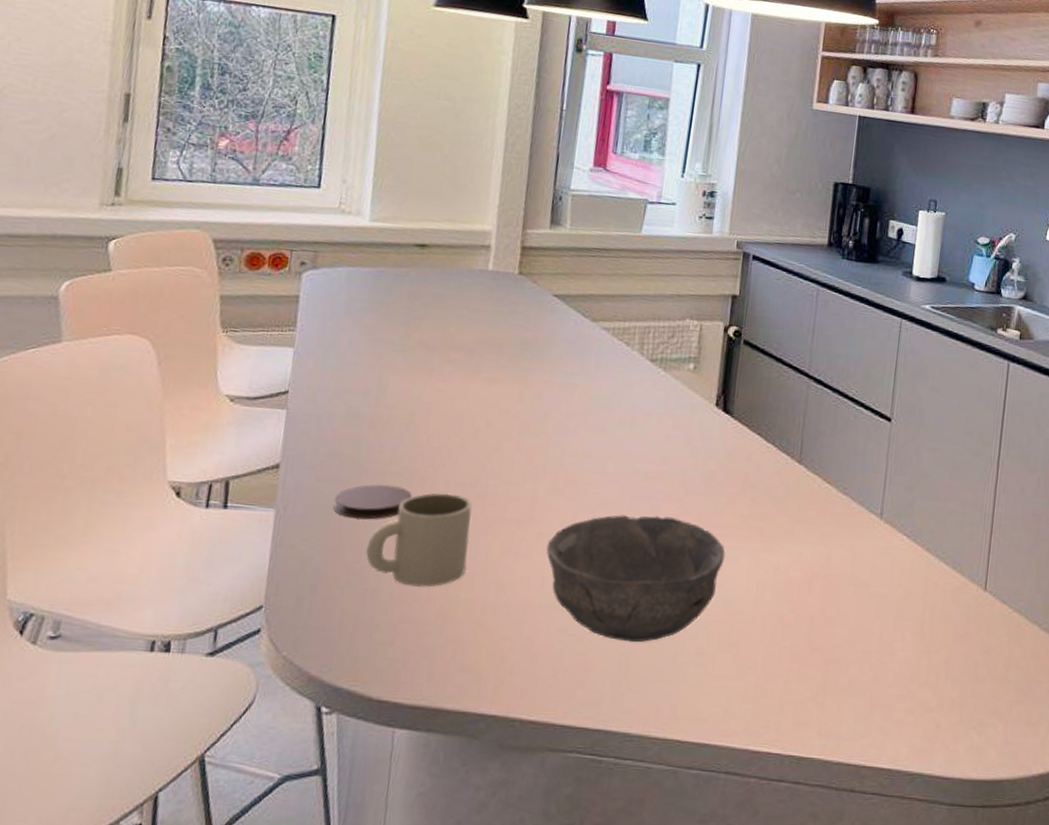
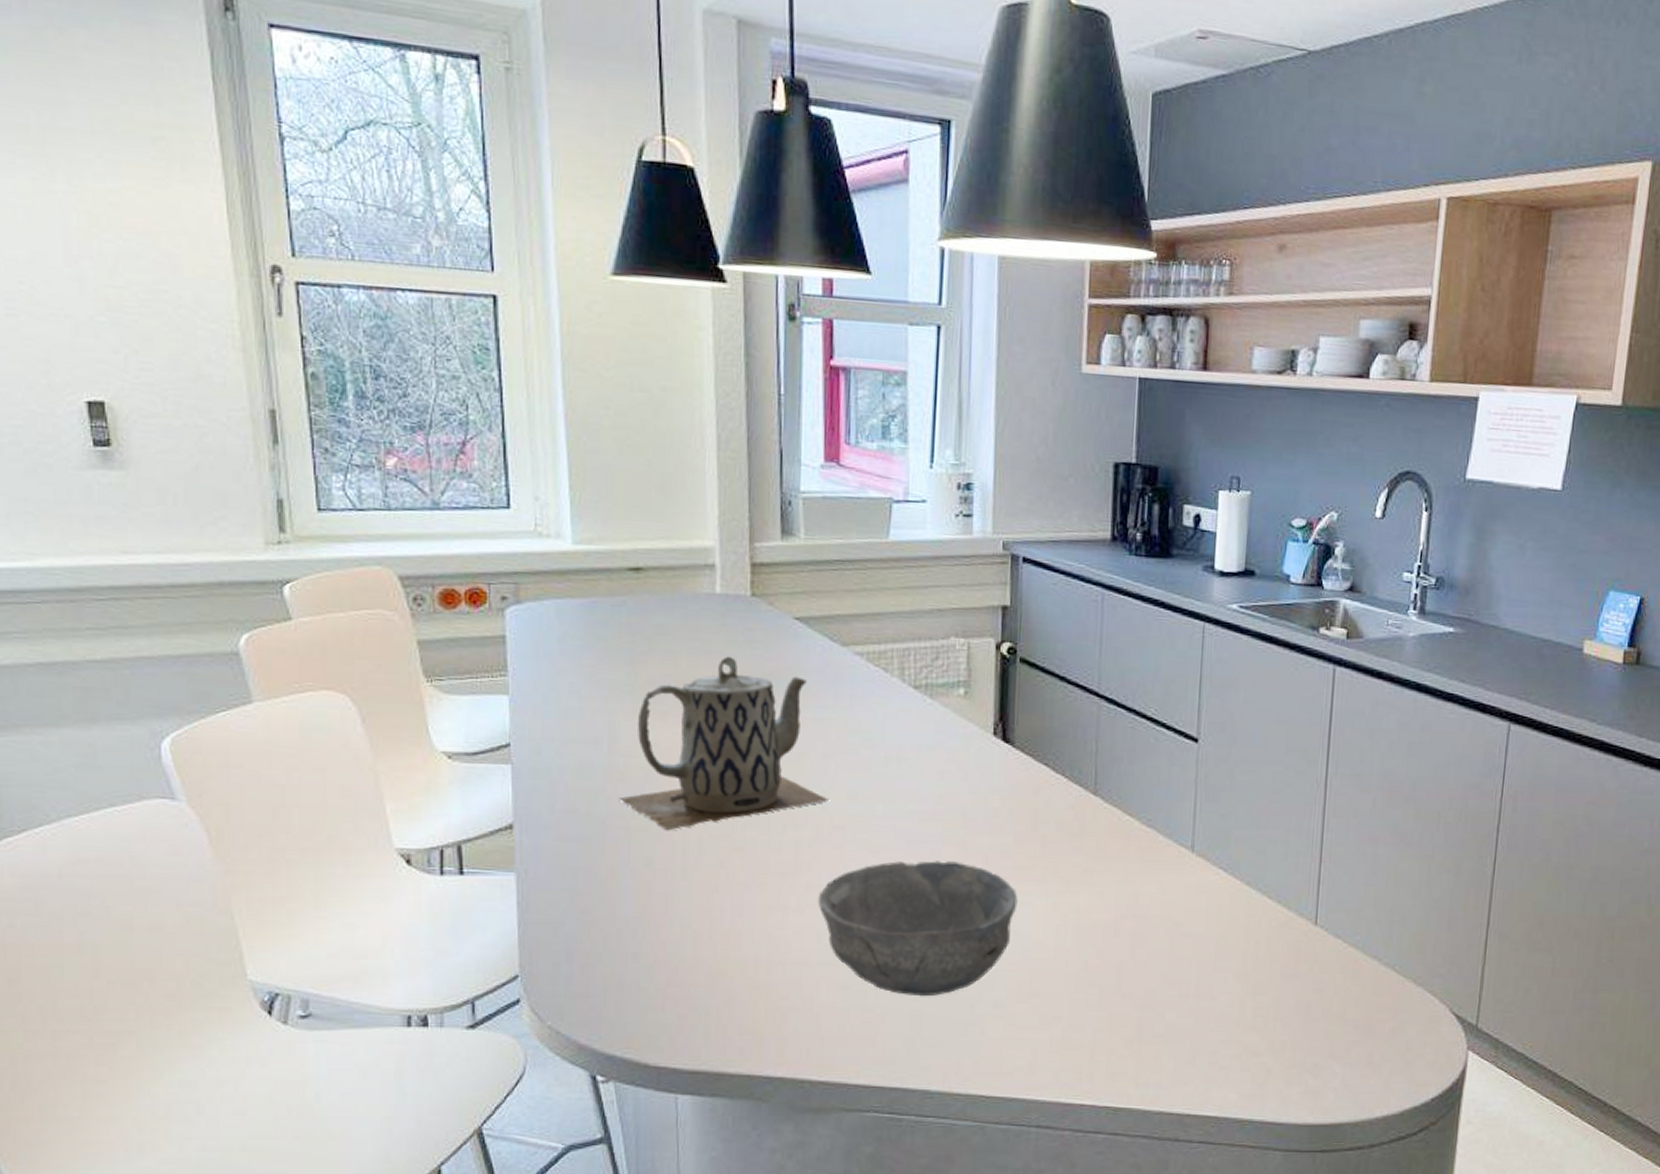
coaster: present [333,484,412,520] -> none [579,840,663,880]
mug: present [366,492,472,587] -> none [621,847,732,948]
teapot: none [379,324,566,477] -> present [619,656,829,831]

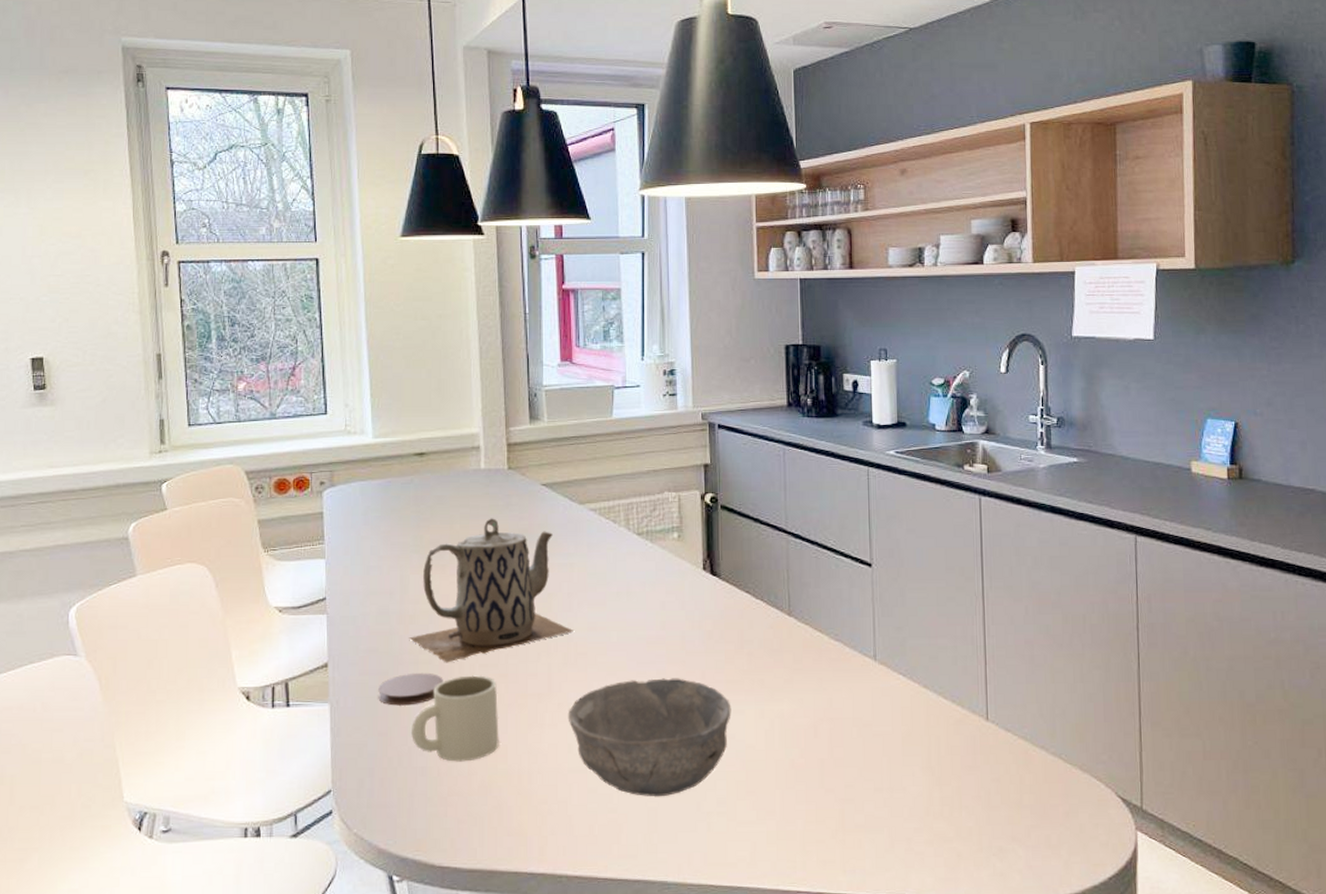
coaster: none [579,840,663,880] -> present [378,672,443,706]
mug: none [621,847,732,948] -> present [412,675,499,762]

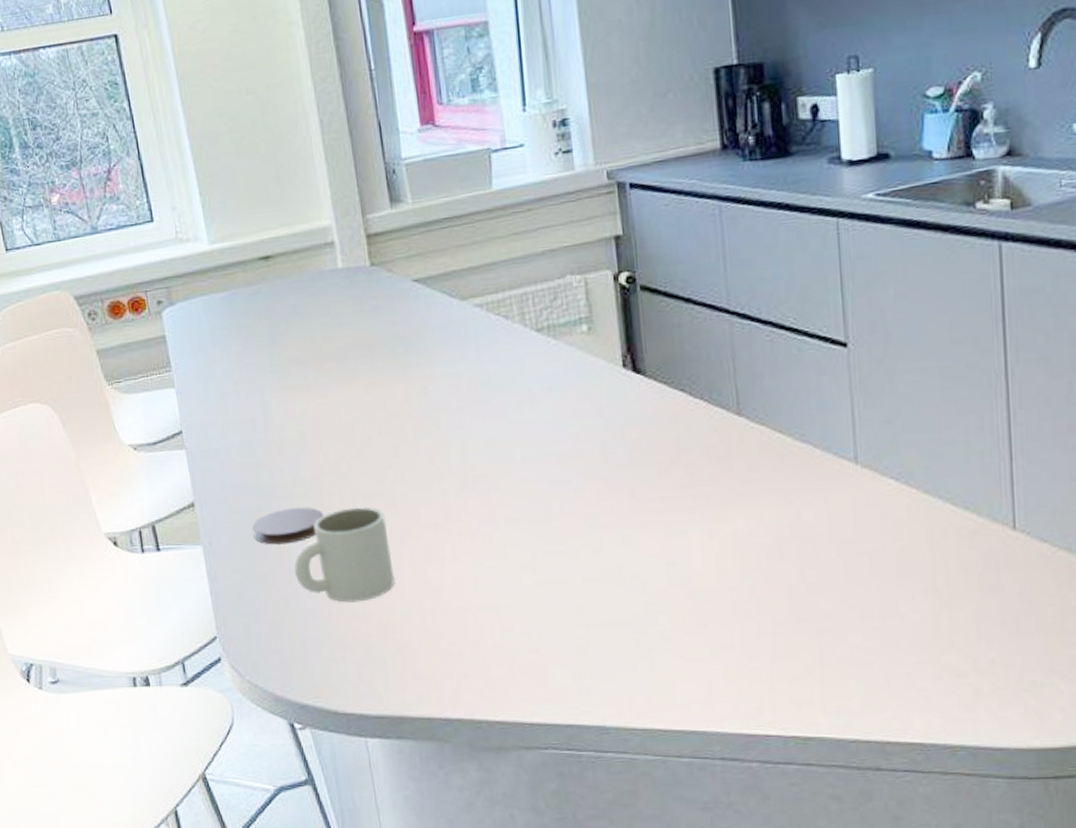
teapot: present [409,518,574,663] -> none [279,325,469,495]
bowl: present [567,678,731,797] -> none [470,498,671,634]

